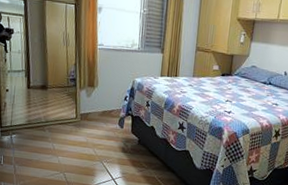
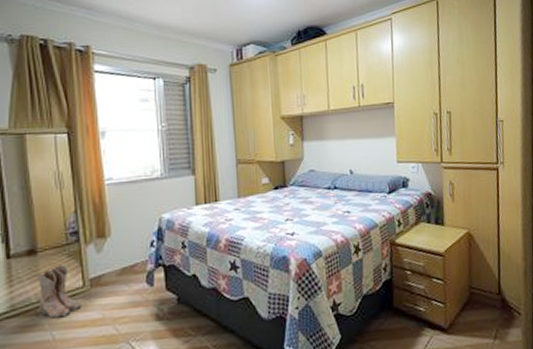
boots: none [46,99,74,136] -> present [36,263,82,319]

